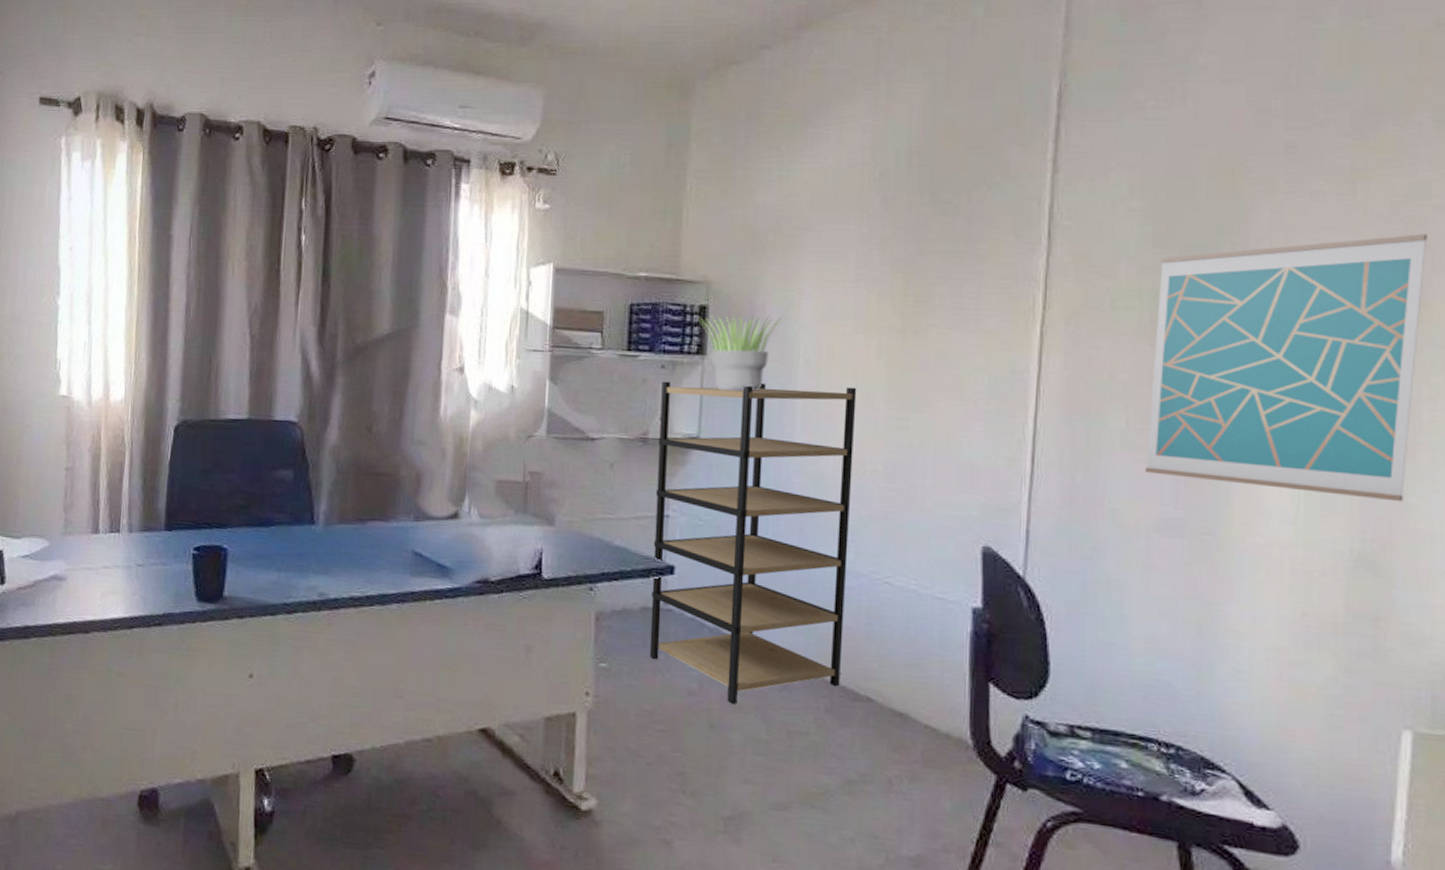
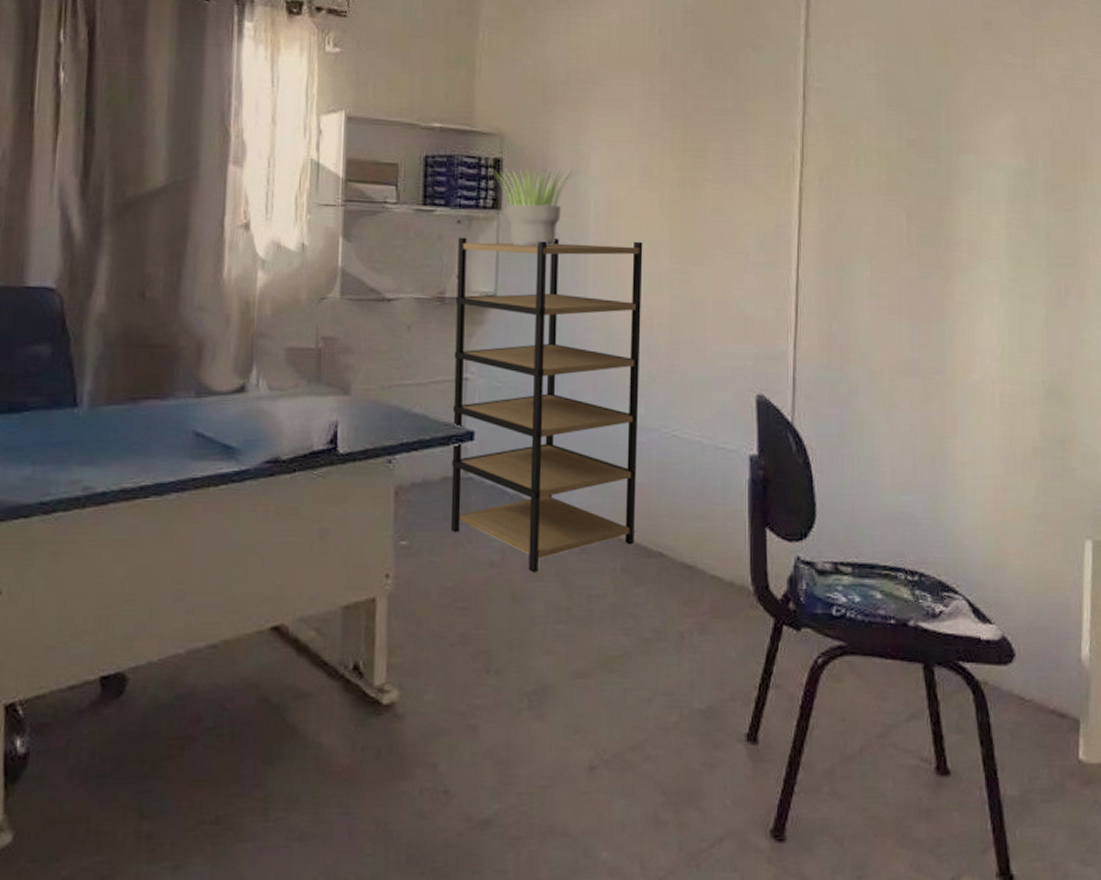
wall art: present [1144,234,1428,502] -> none [886,103,1087,338]

